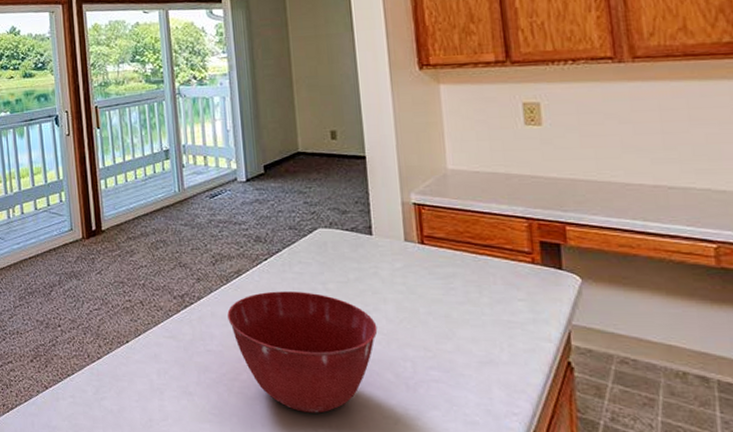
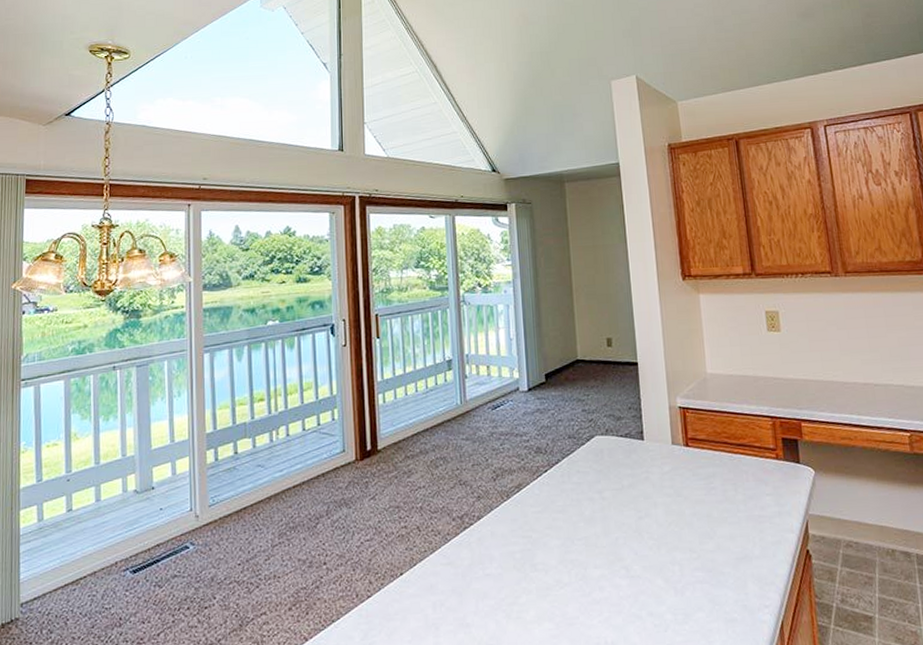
mixing bowl: present [227,291,378,413] -> none [507,502,649,631]

